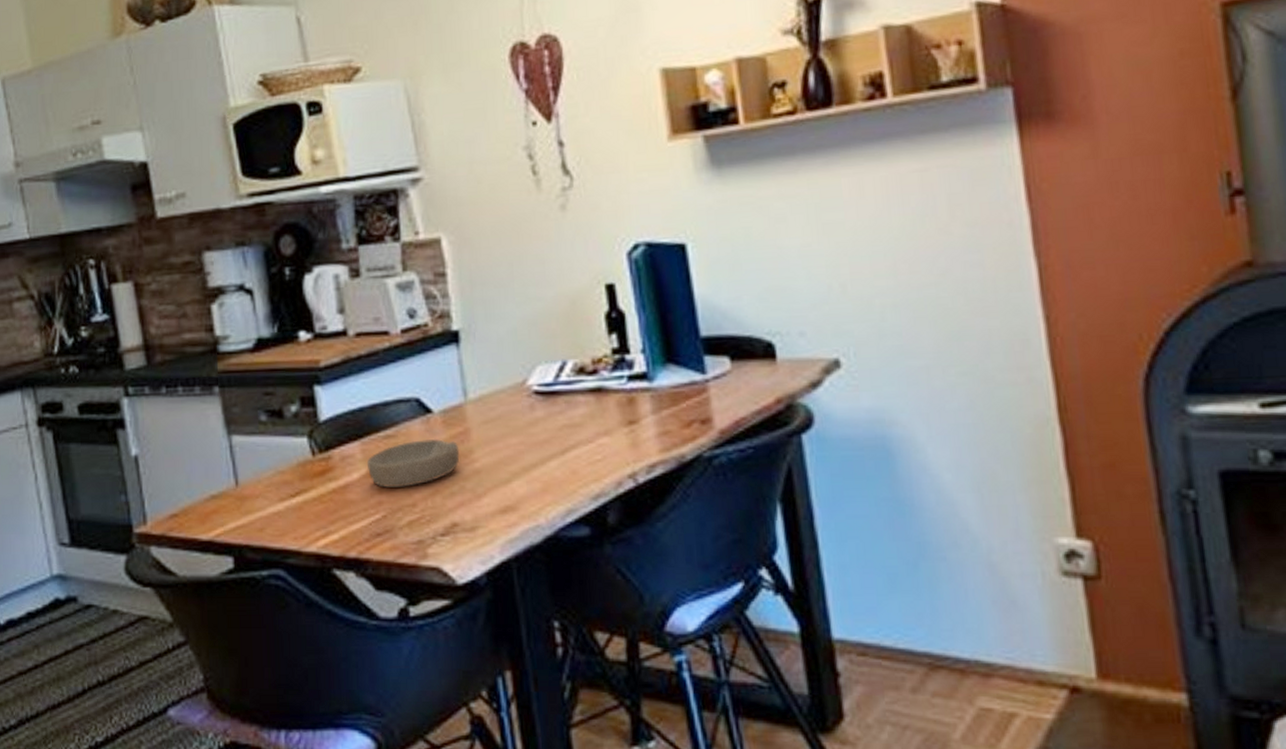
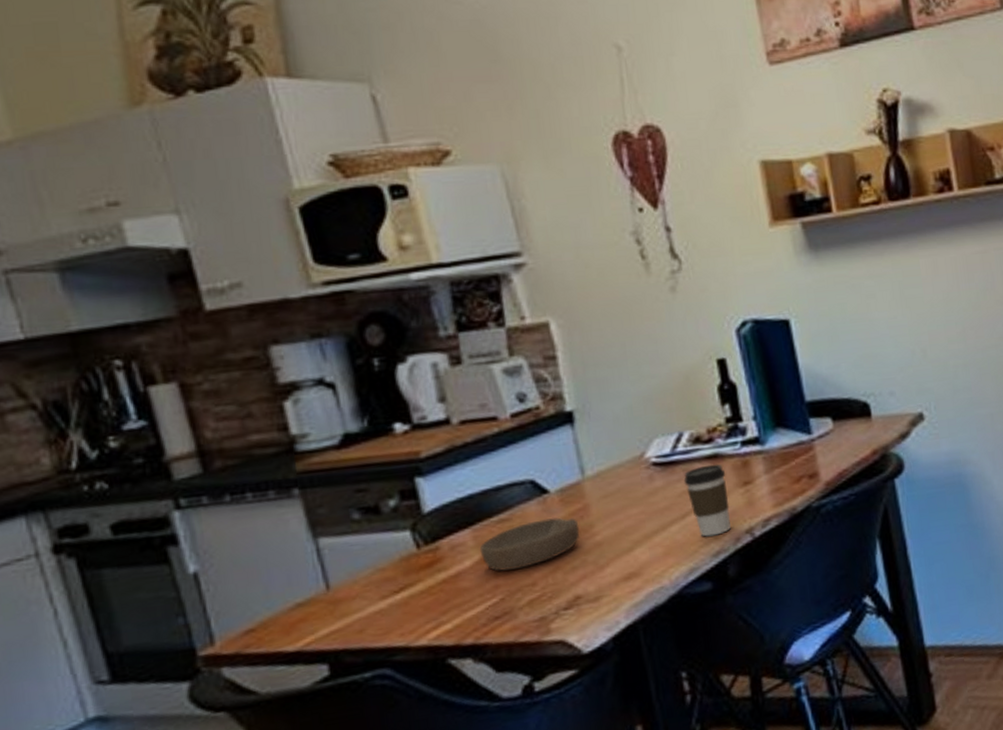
coffee cup: none [565,398,613,477] -> present [683,464,731,537]

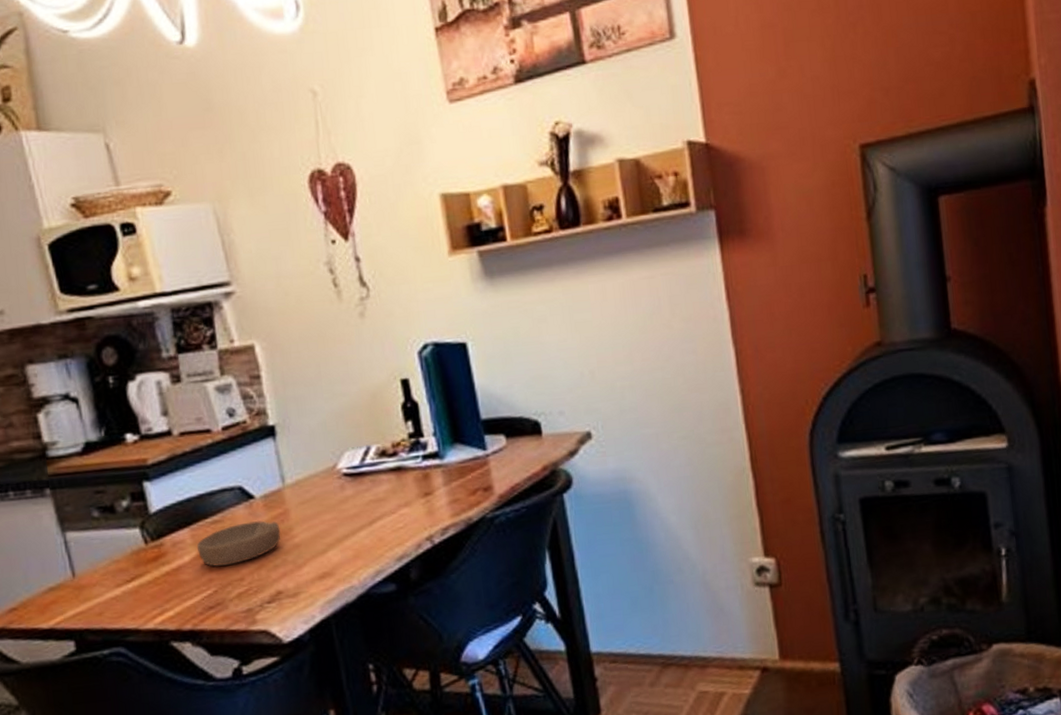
coffee cup: present [683,464,731,537] -> none [371,476,413,543]

